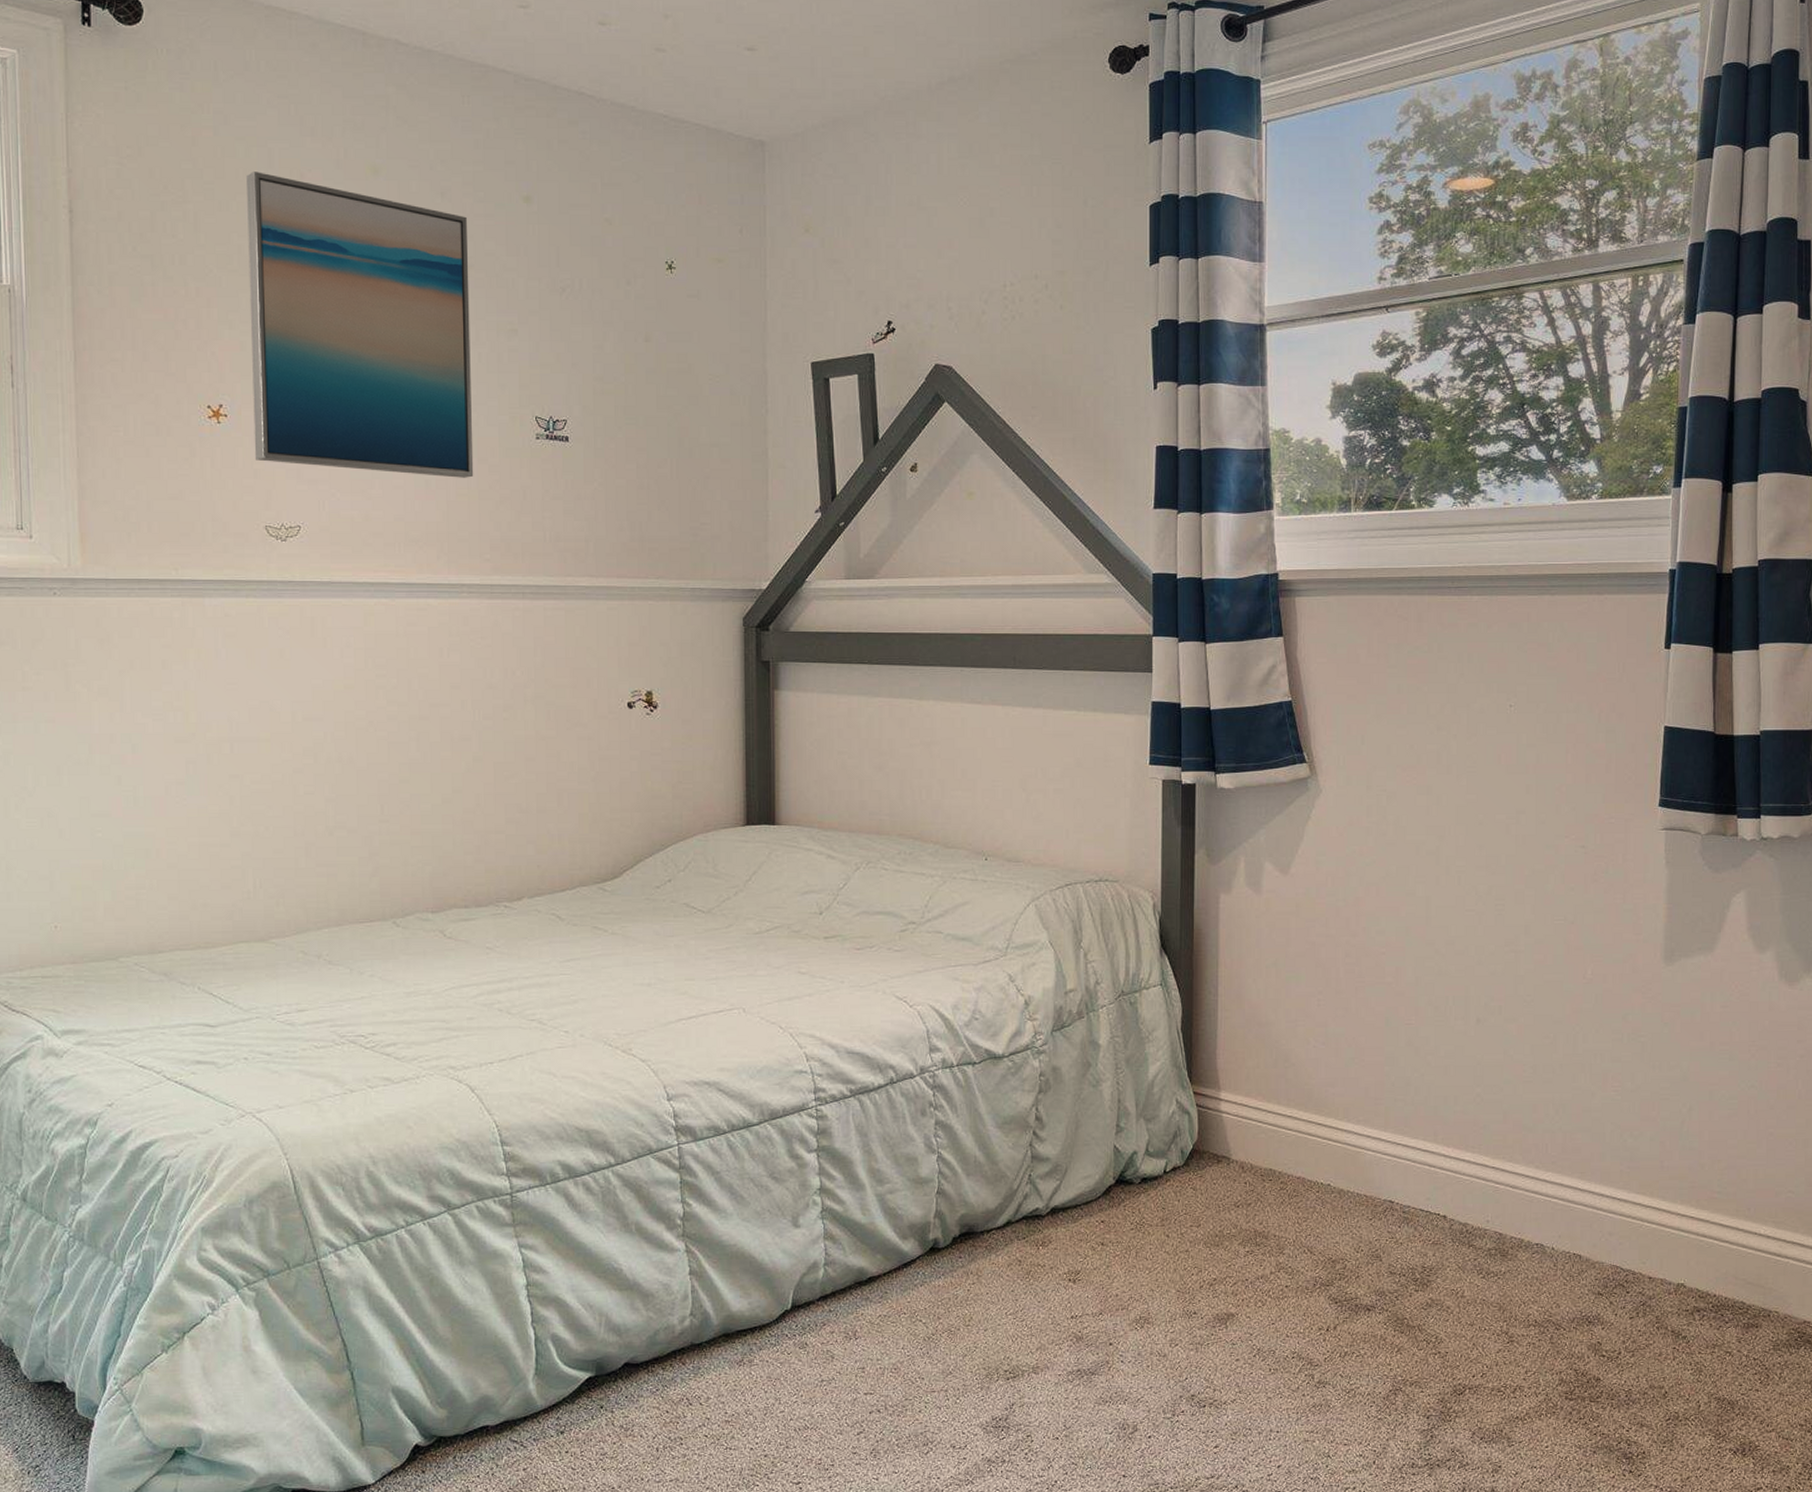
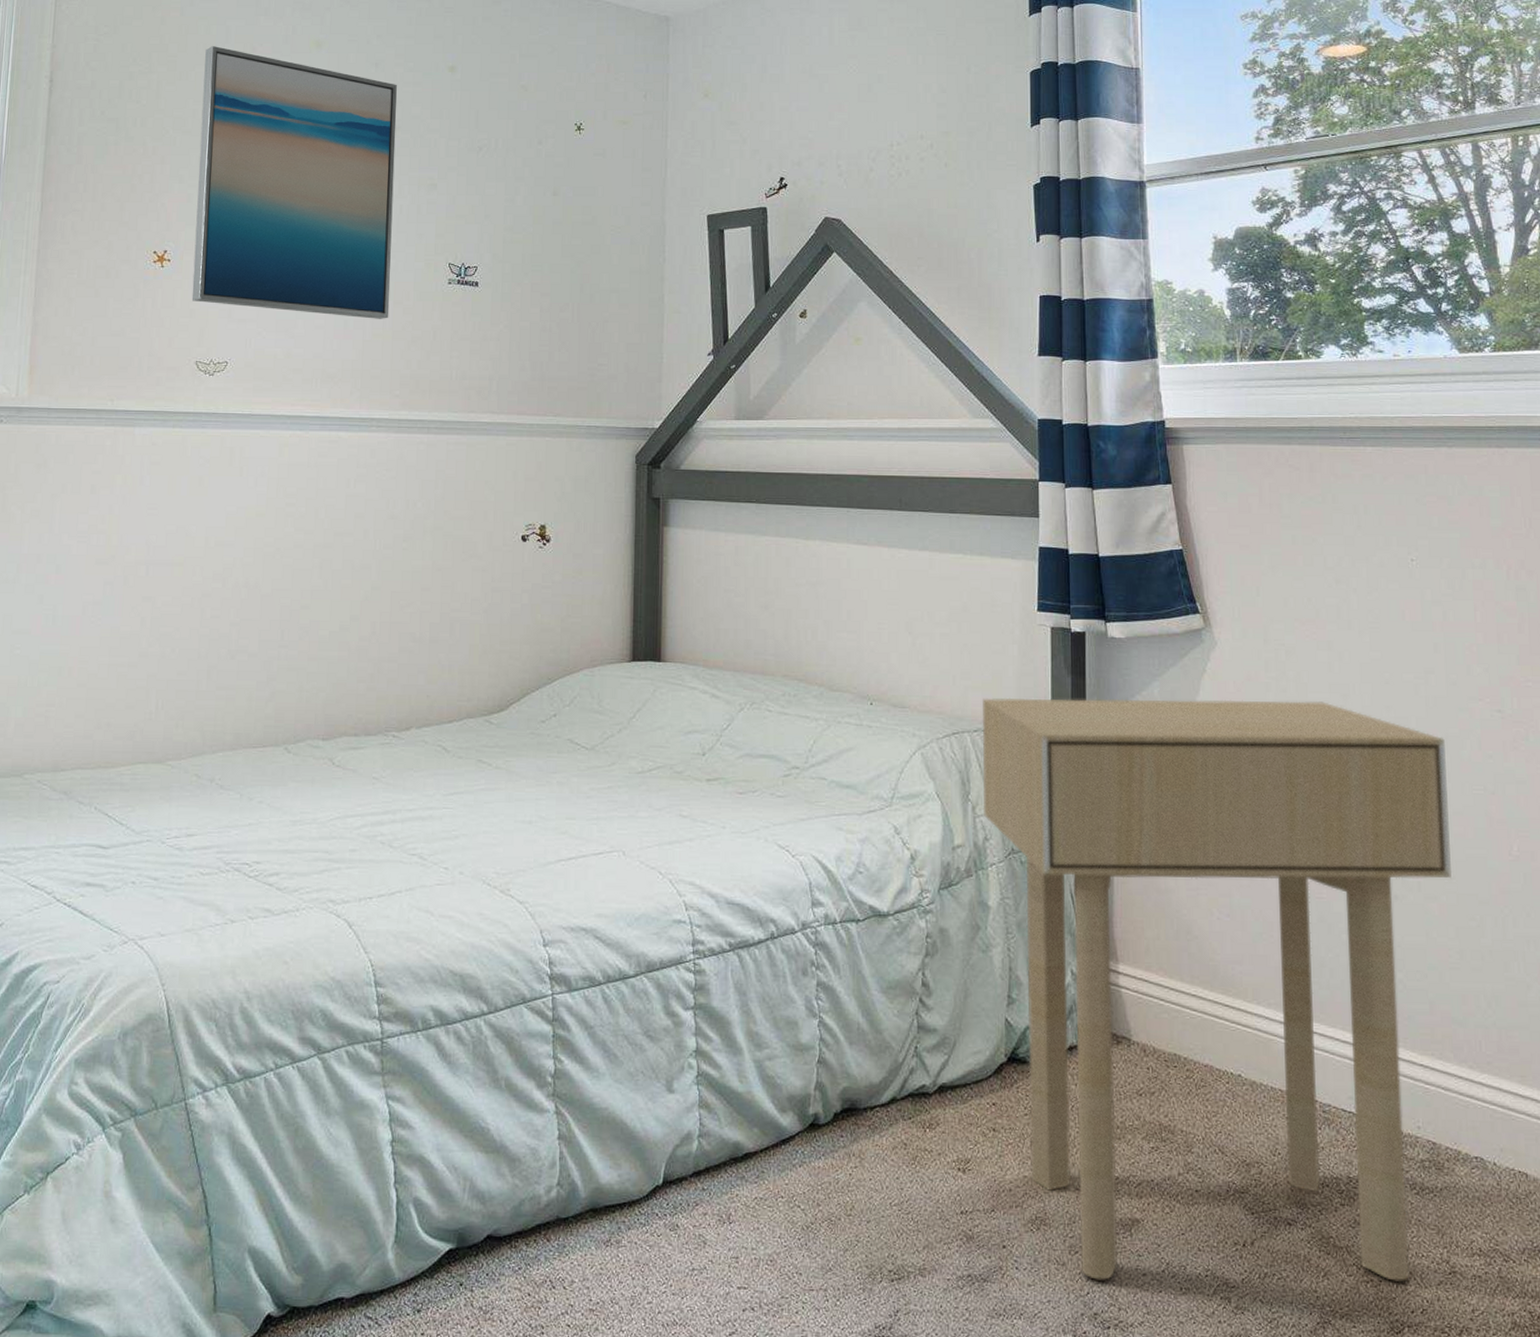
side table: none [1094,843,1531,1367] -> present [983,697,1452,1281]

